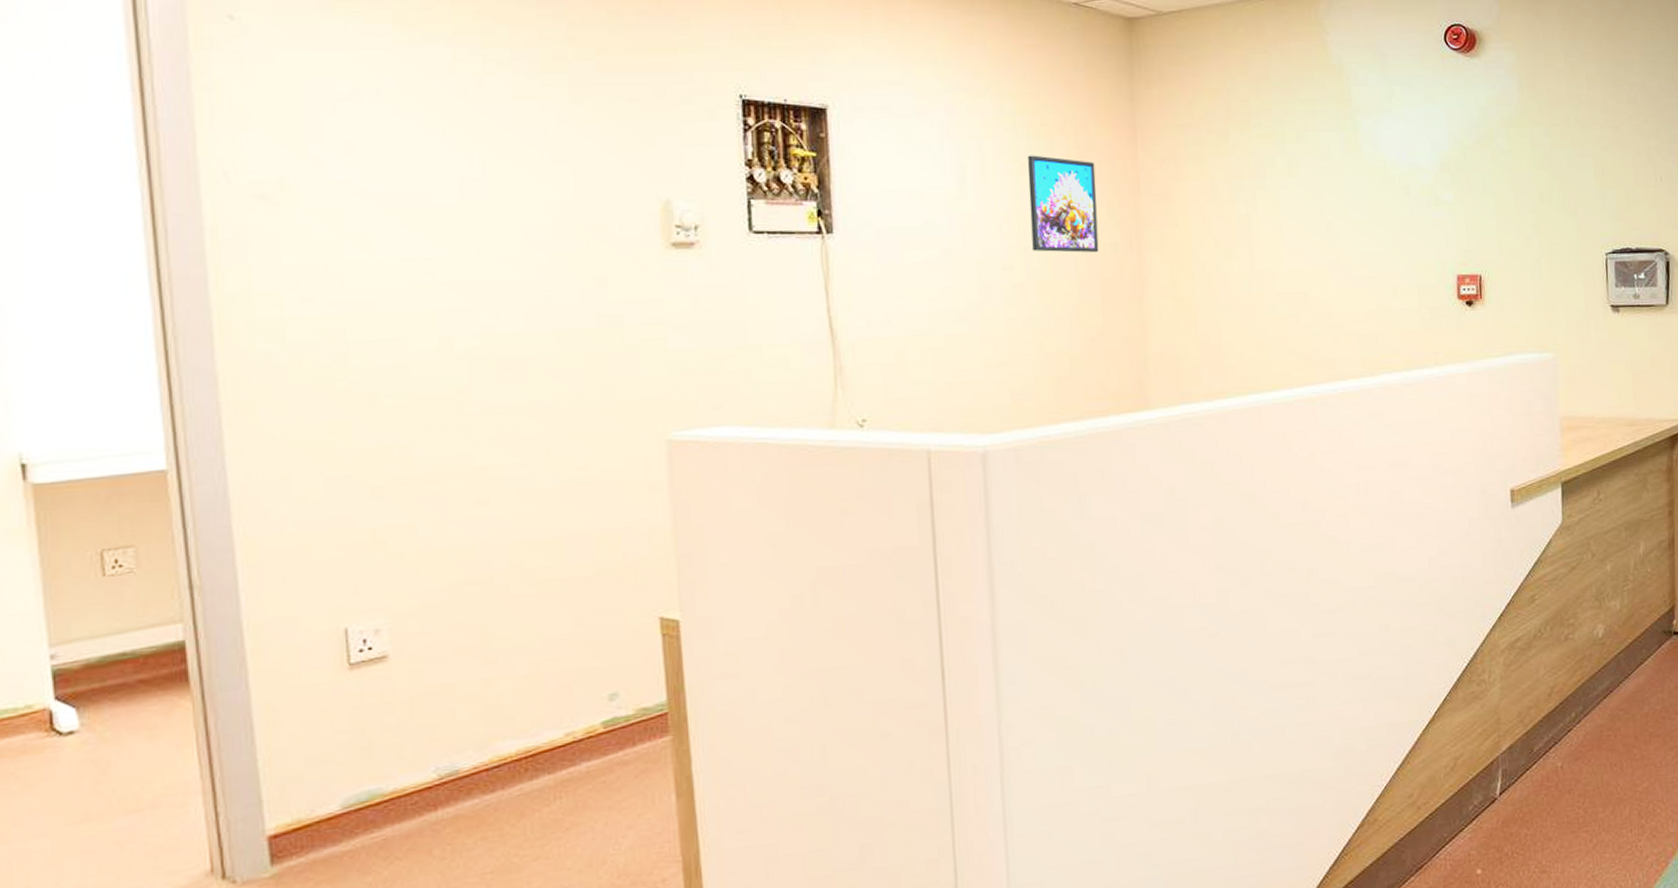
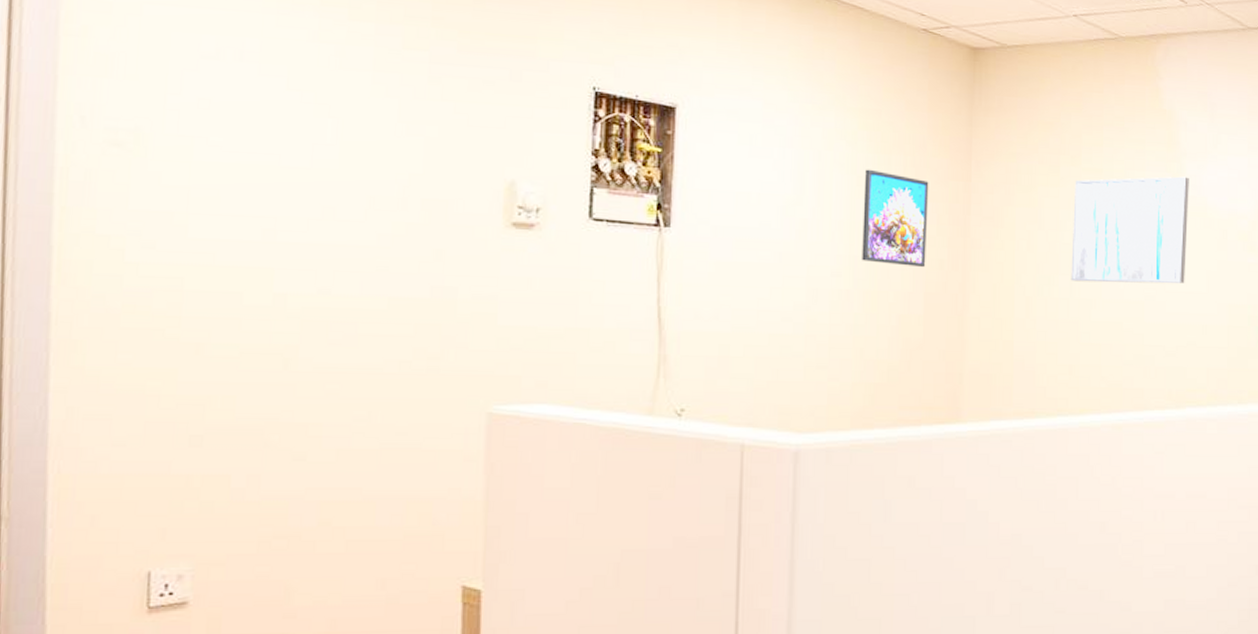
wall art: none [1246,134,1369,254] -> present [1071,176,1189,284]

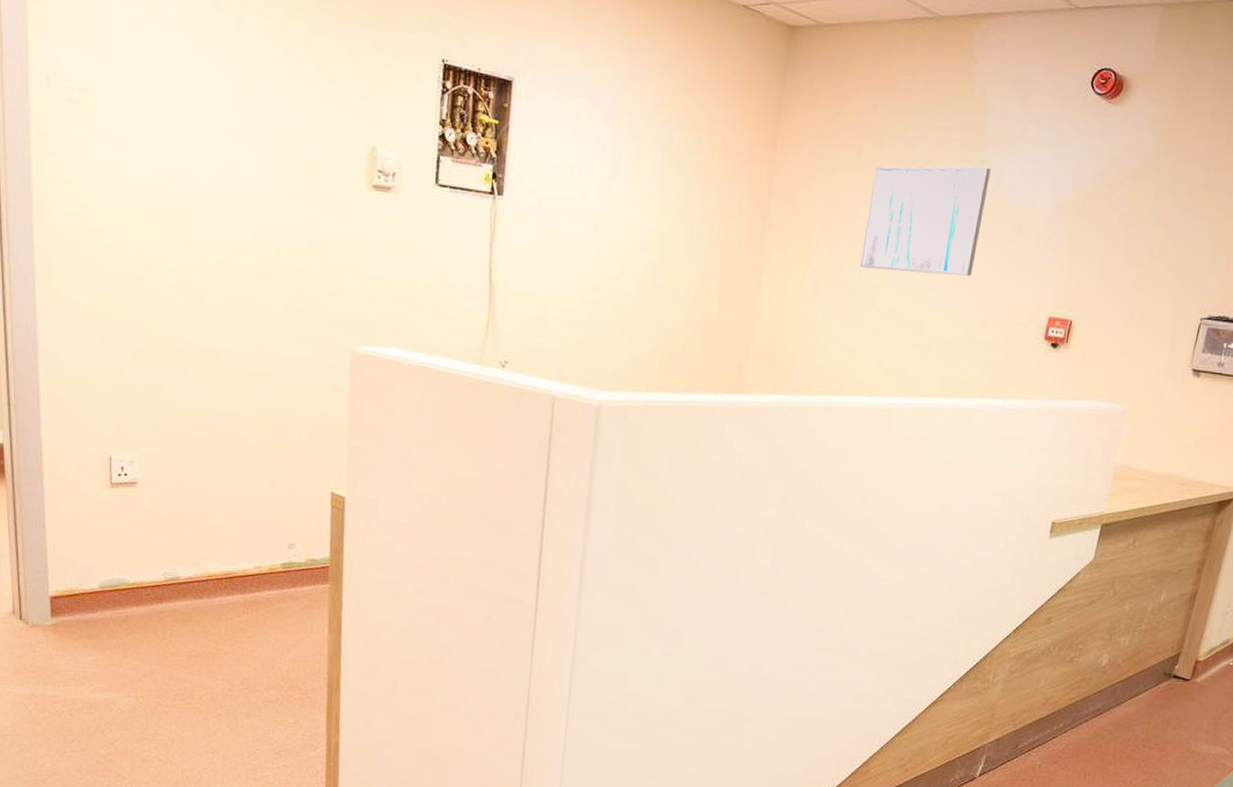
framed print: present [862,169,929,267] -> none [668,147,735,245]

